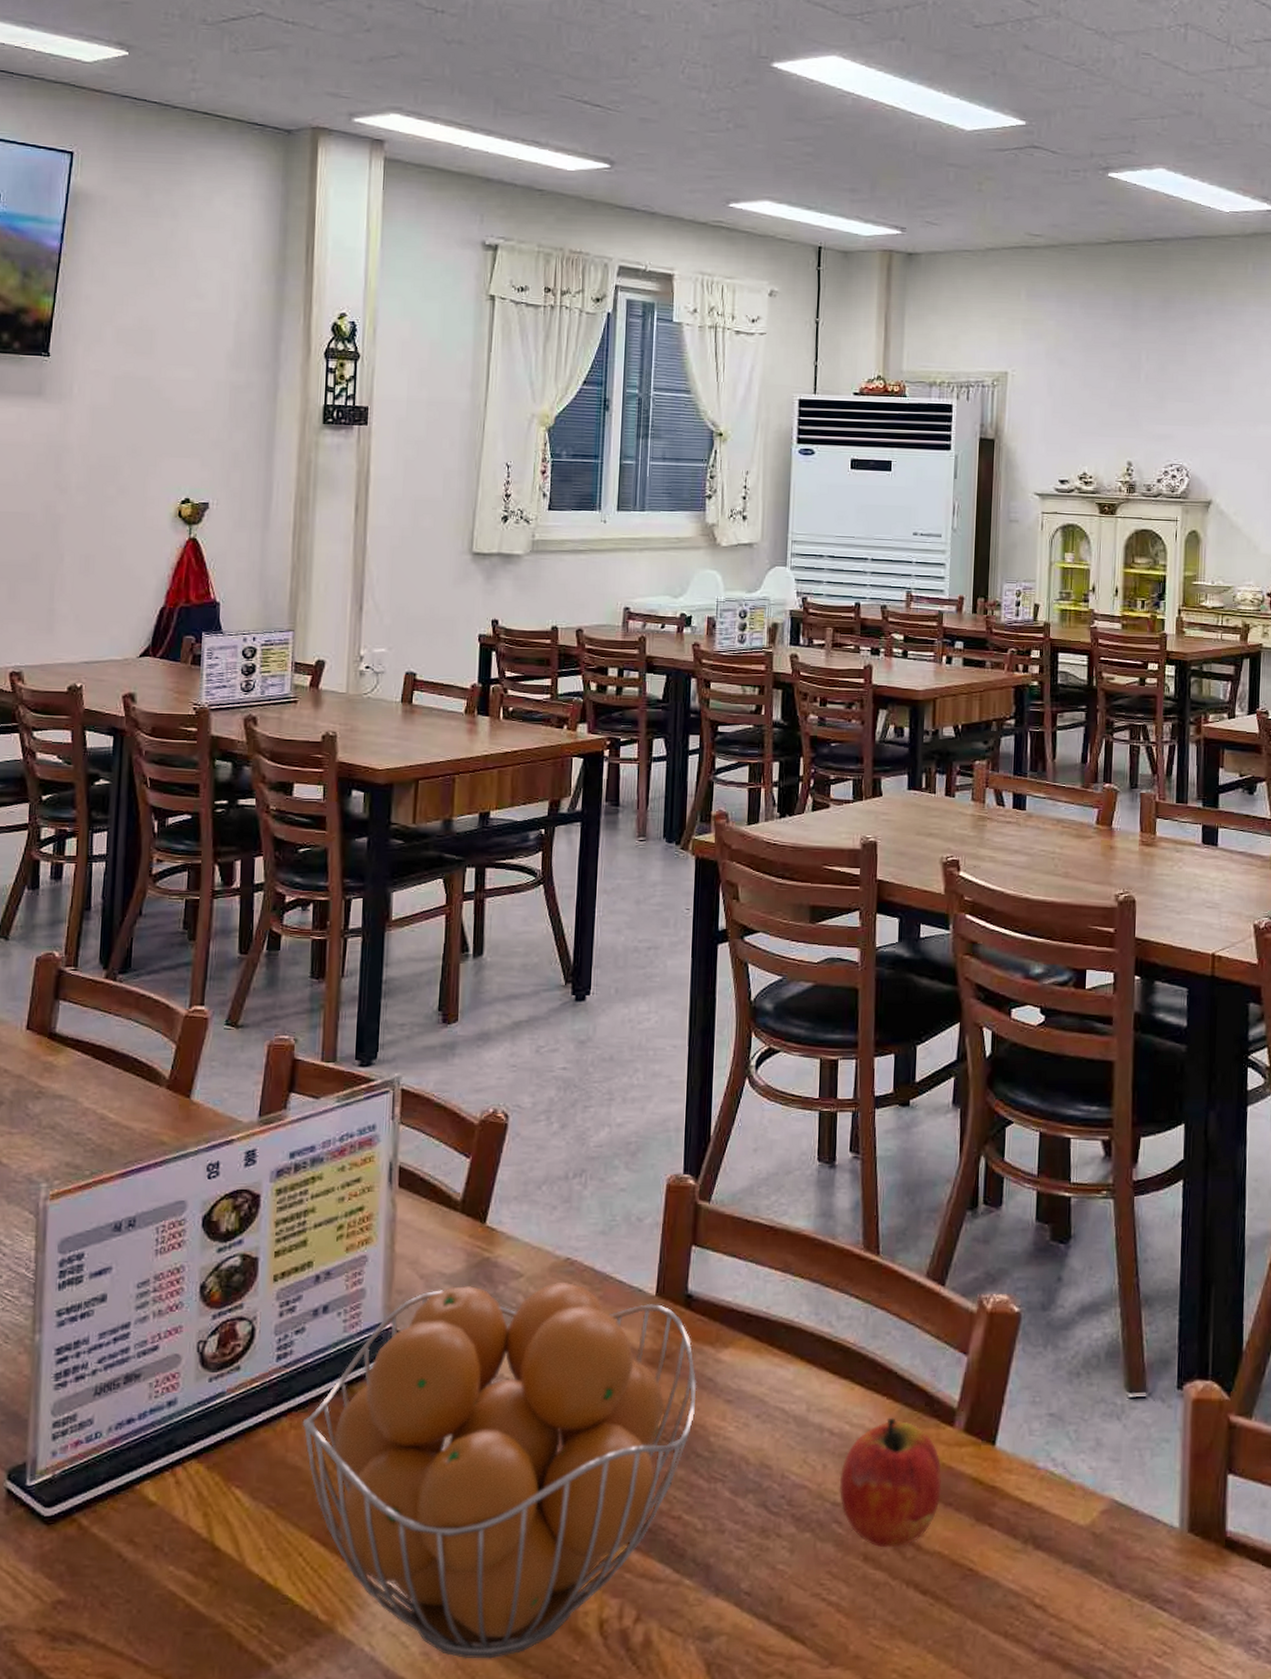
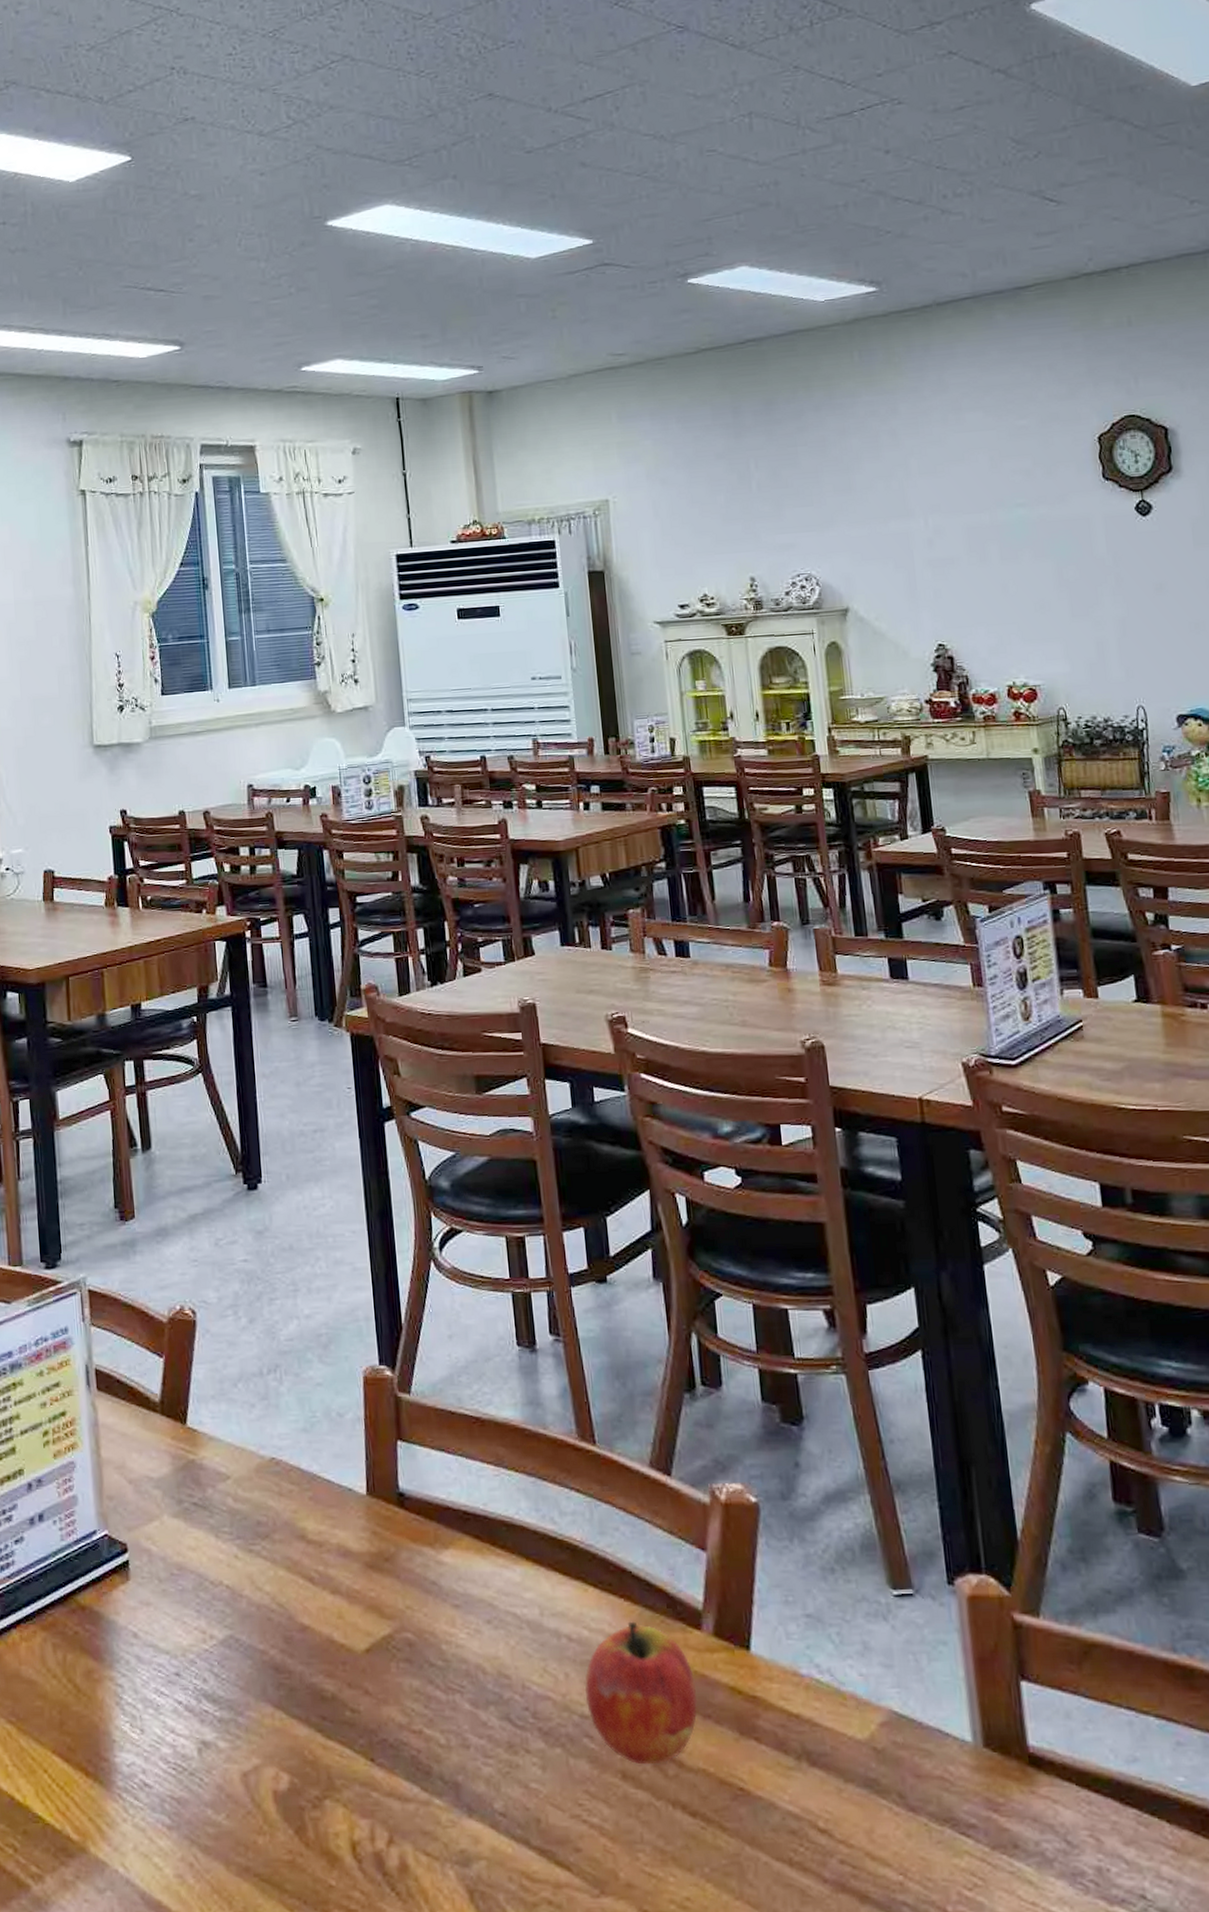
fruit basket: present [302,1281,697,1659] -> none [31,1482,423,1883]

